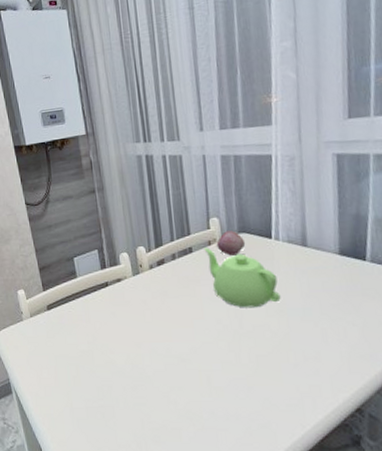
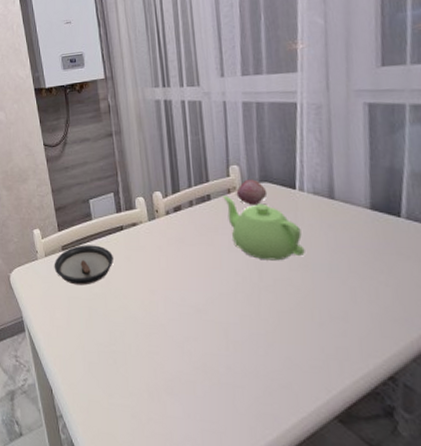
saucer: none [39,302,99,343] -> present [54,245,113,285]

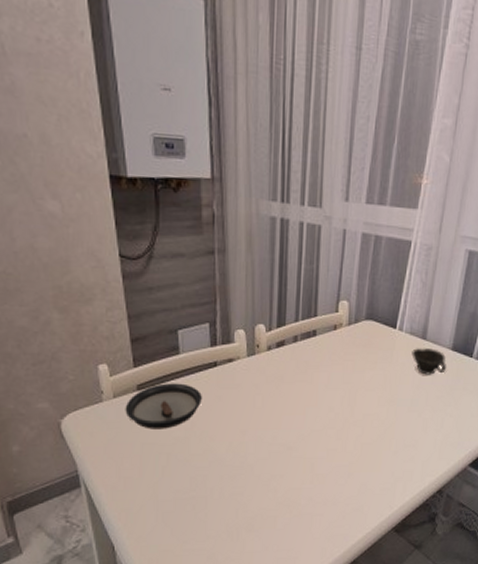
teapot: present [223,196,305,261] -> none [328,332,394,397]
fruit: present [236,179,268,205] -> none [342,316,371,343]
cup: none [319,208,367,238] -> present [411,348,446,375]

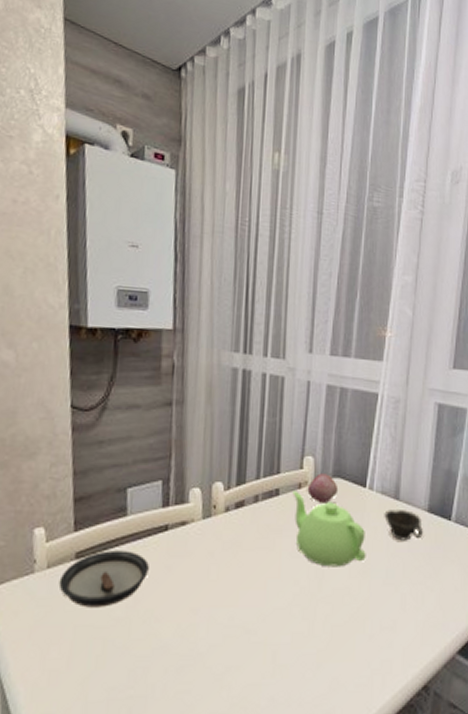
teapot: none [328,332,394,397] -> present [293,491,366,567]
fruit: none [342,316,371,343] -> present [307,473,339,503]

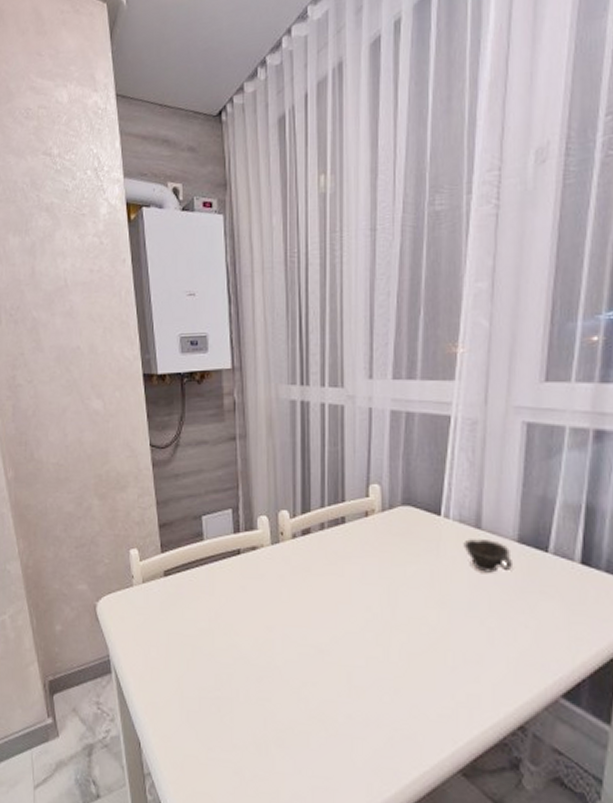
saucer: present [58,550,149,608] -> none [152,570,226,619]
teapot: present [293,491,366,567] -> none [359,519,444,596]
fruit: present [307,473,339,503] -> none [375,501,409,532]

